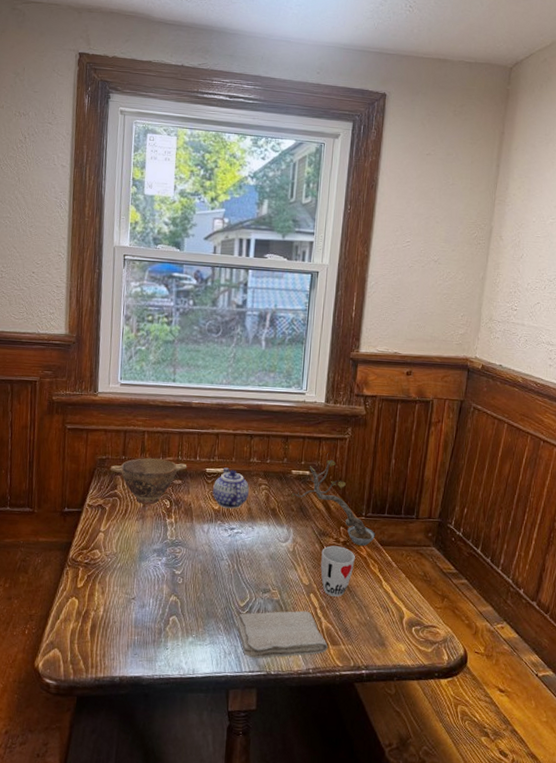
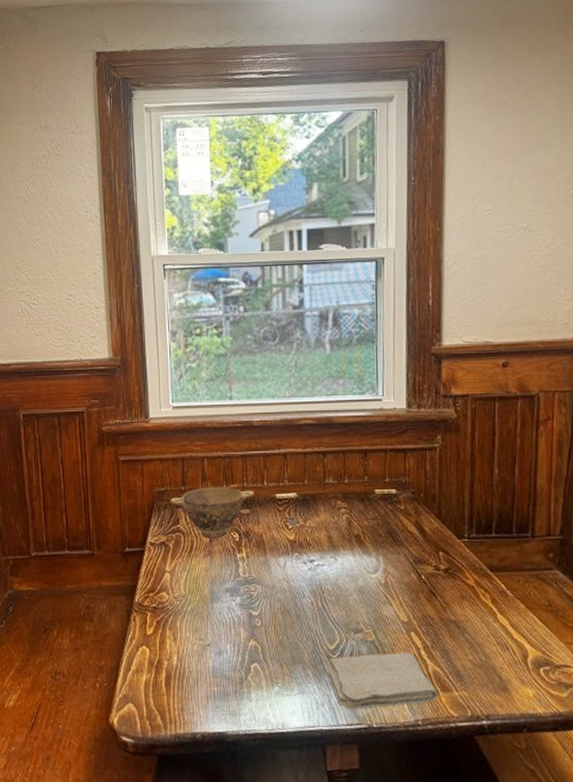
teapot: present [213,467,250,509] -> none [286,492,328,538]
plant: present [291,452,376,546] -> none [376,465,484,573]
cup: present [320,545,355,597] -> none [419,574,461,634]

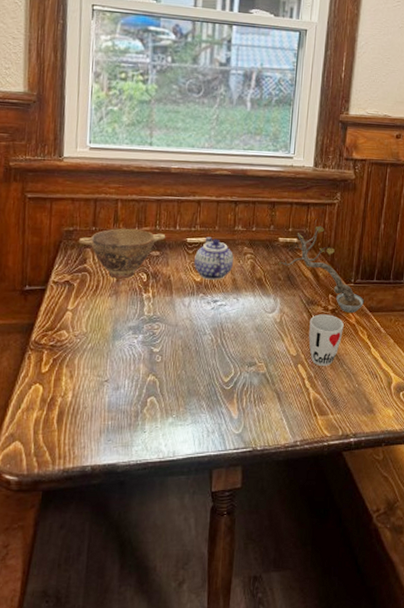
teapot: none [286,492,328,538] -> present [194,237,234,280]
washcloth: present [326,652,439,709] -> none [219,382,316,434]
plant: none [376,465,484,573] -> present [278,218,365,313]
cup: none [419,574,461,634] -> present [308,314,344,366]

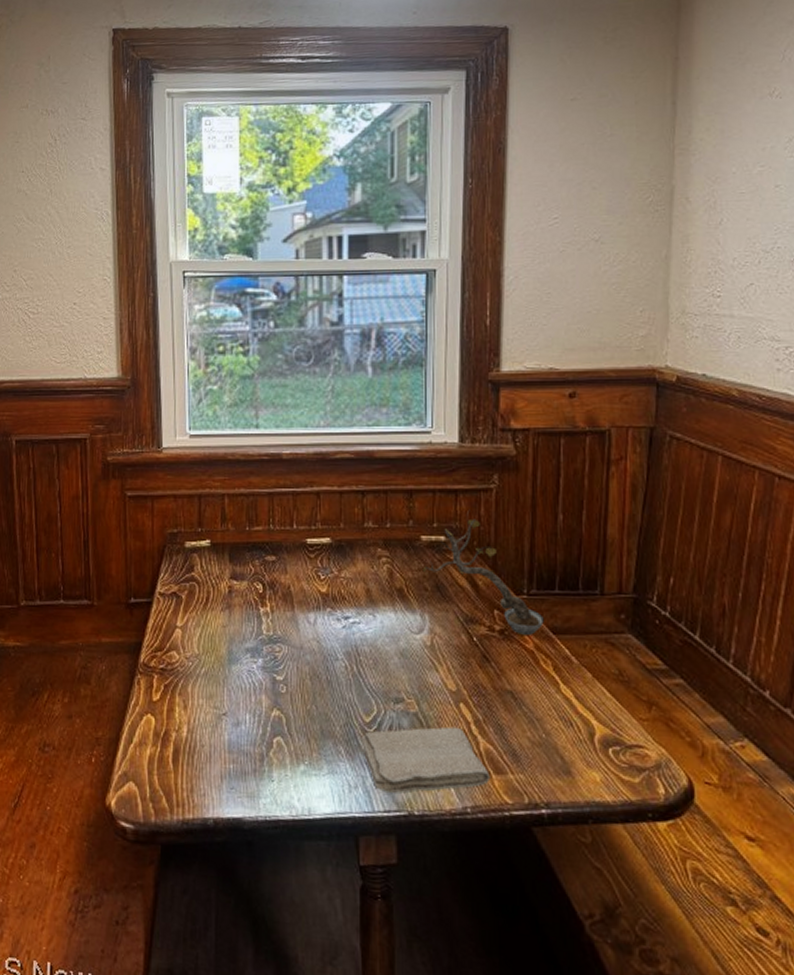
bowl: present [78,228,166,279] -> none [183,528,282,590]
teapot: present [194,237,234,280] -> none [318,537,366,591]
washcloth: none [219,382,316,434] -> present [361,727,491,793]
cup: present [308,314,344,366] -> none [471,636,518,707]

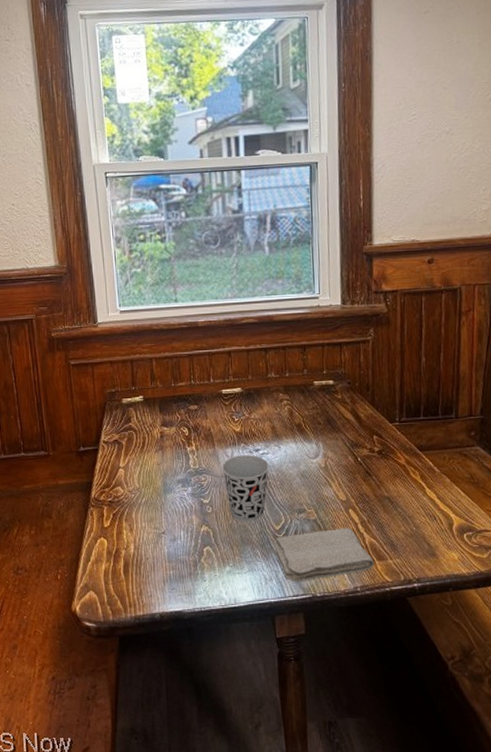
cup: none [301,622,360,710] -> present [221,455,269,522]
plant: present [422,509,545,635] -> none [316,357,413,453]

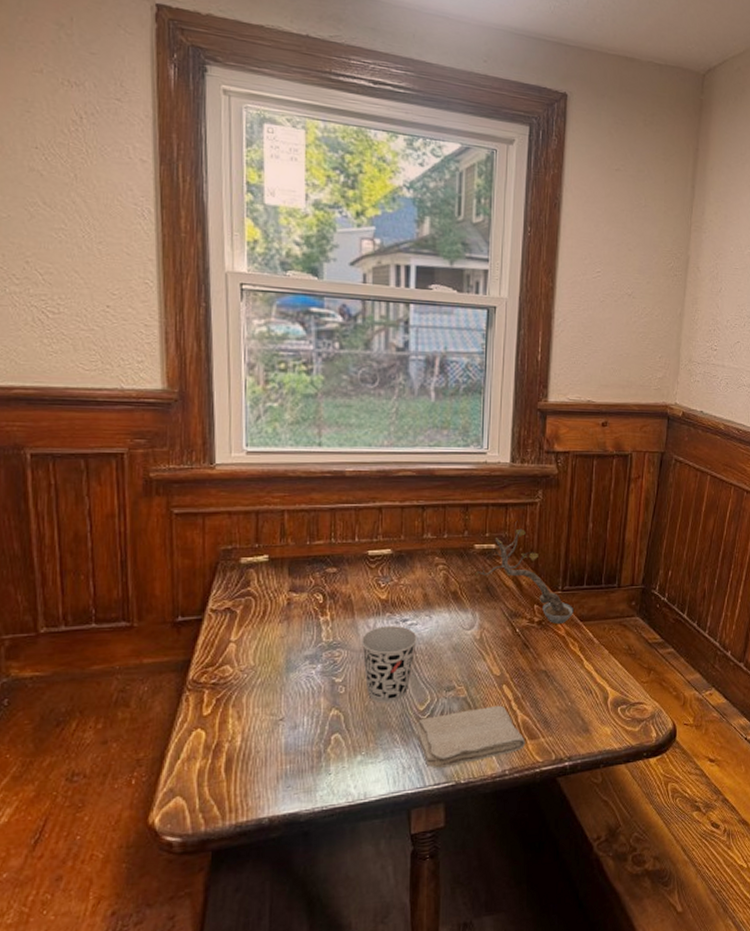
plant: none [316,357,413,453] -> present [475,520,575,624]

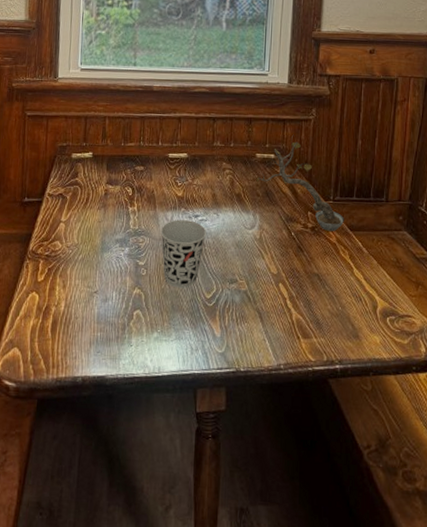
washcloth: present [415,705,526,768] -> none [202,302,300,354]

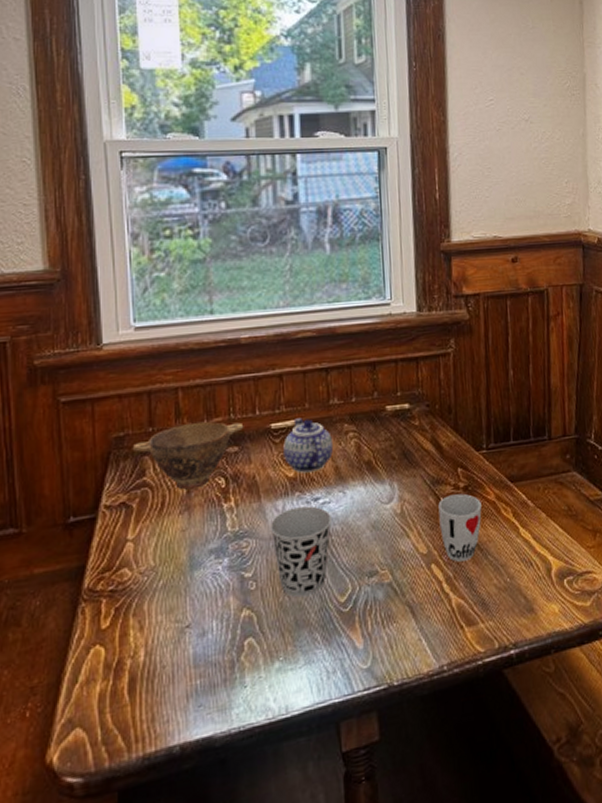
bowl: none [70,144,150,193] -> present [132,421,244,490]
teapot: none [176,152,214,195] -> present [283,418,334,474]
plant: present [256,134,345,231] -> none [389,374,504,488]
cup: none [289,232,324,286] -> present [438,493,482,562]

